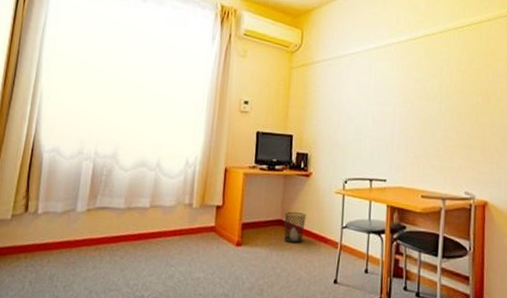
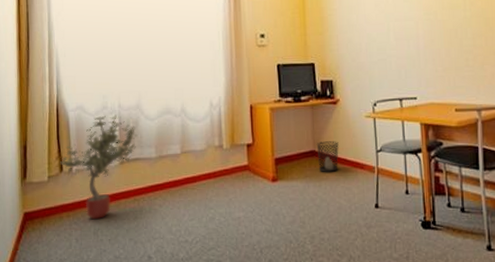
potted tree: none [26,160,110,265] -> present [60,114,138,220]

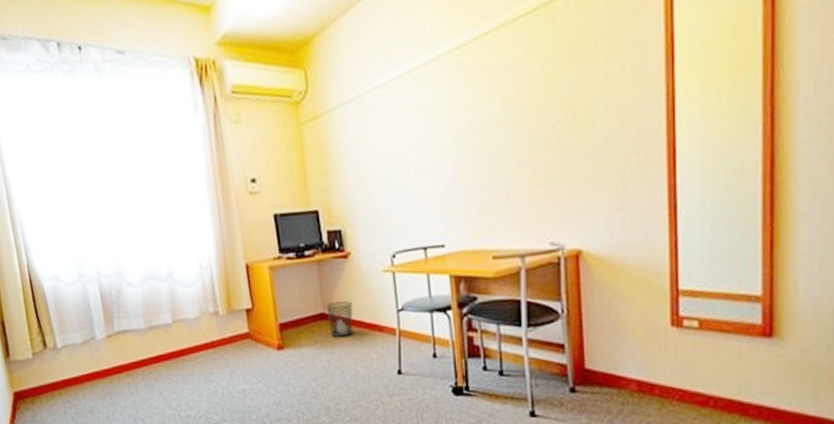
potted tree: present [60,114,138,220] -> none [42,283,123,397]

